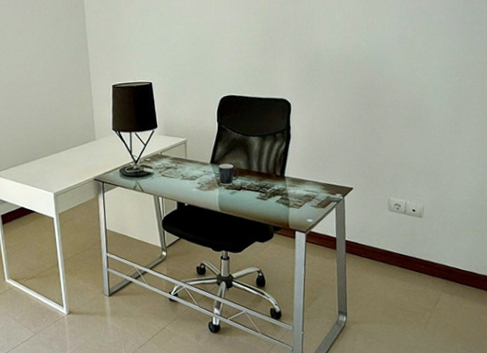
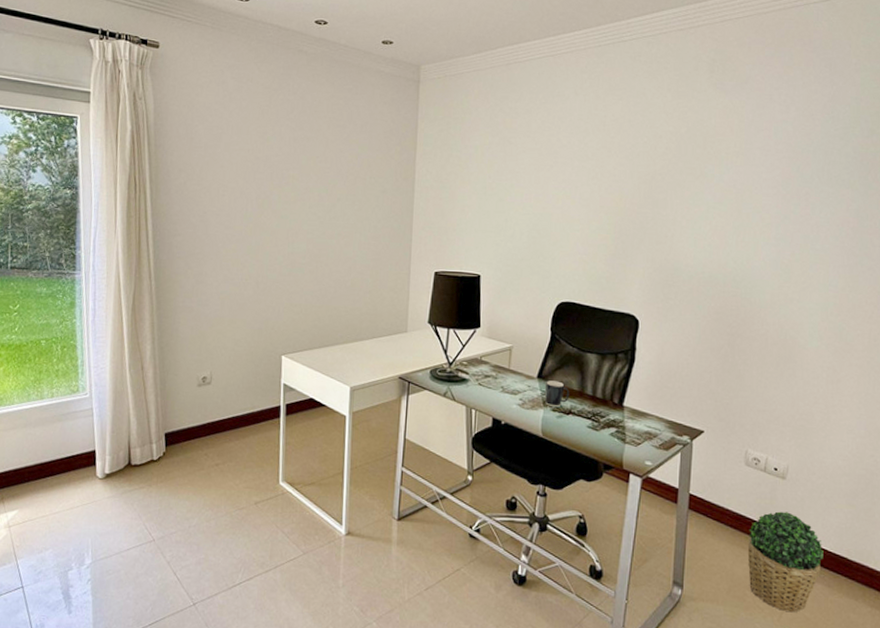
potted plant: none [396,243,457,322] -> present [747,511,824,613]

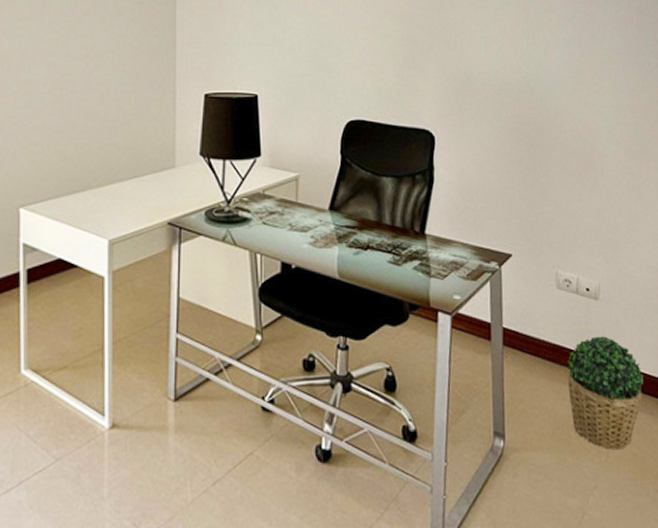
mug: present [544,380,570,408] -> none [338,212,366,243]

